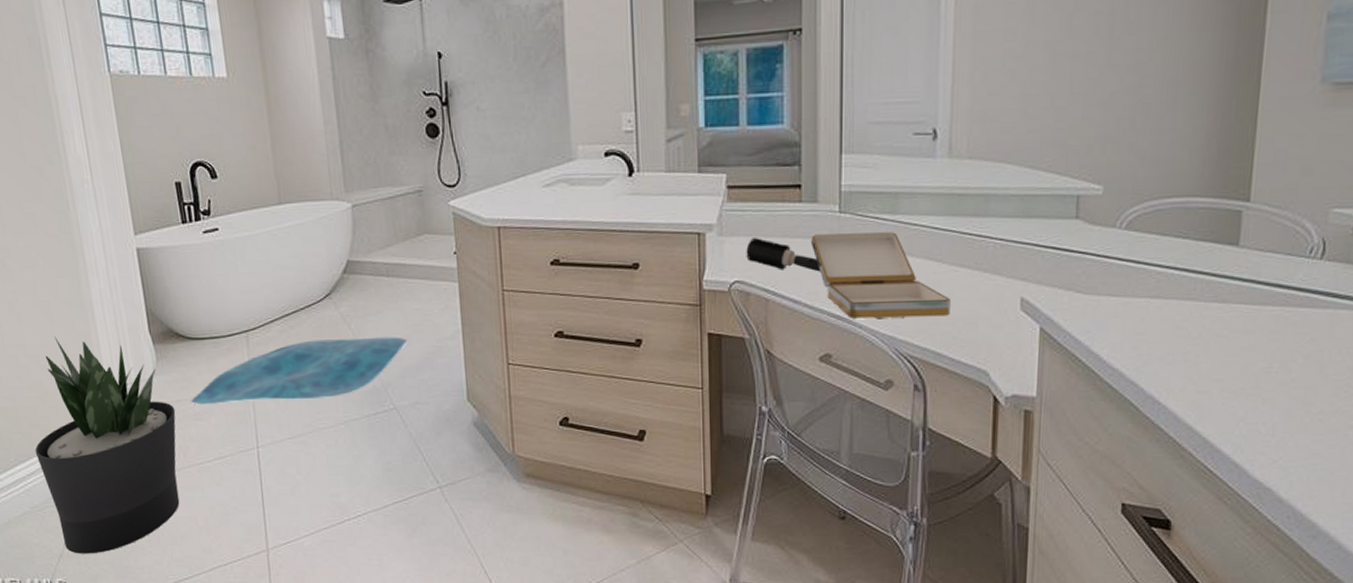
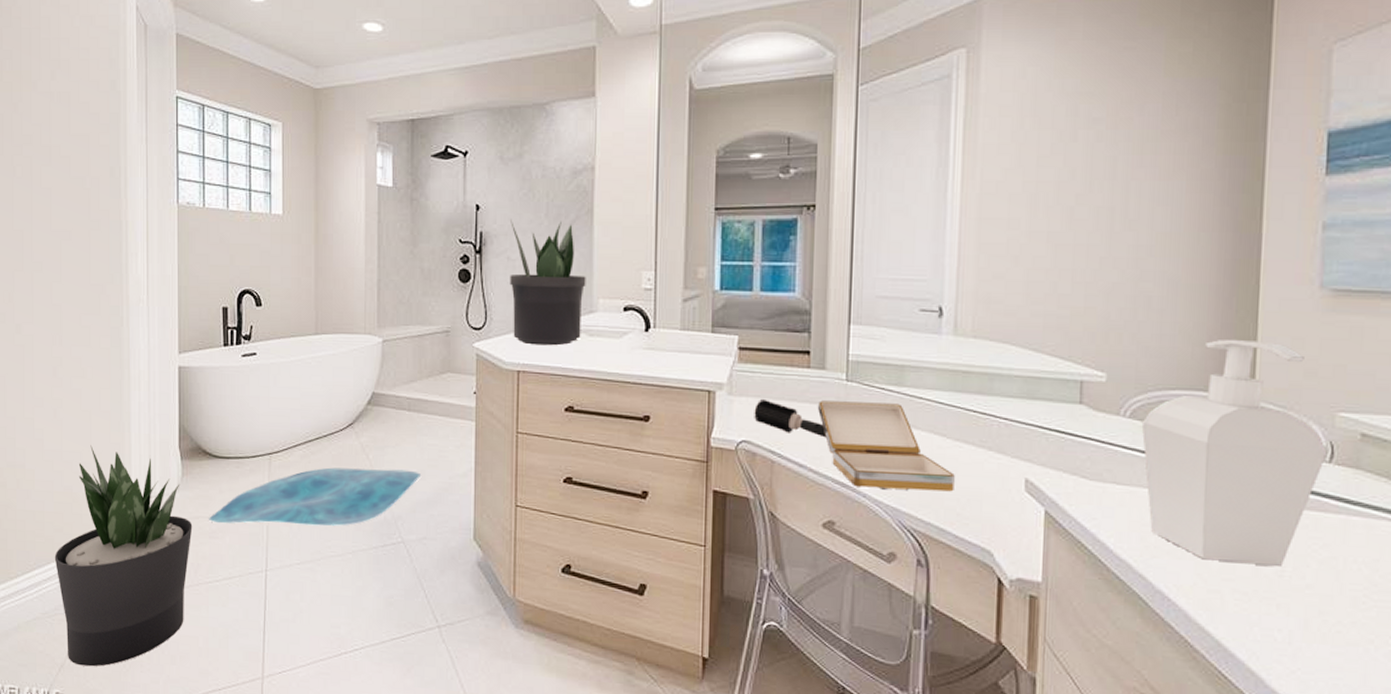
planter: none [476,64,563,198] -> present [509,219,586,345]
soap bottle: none [1137,141,1319,365] -> present [1141,338,1328,568]

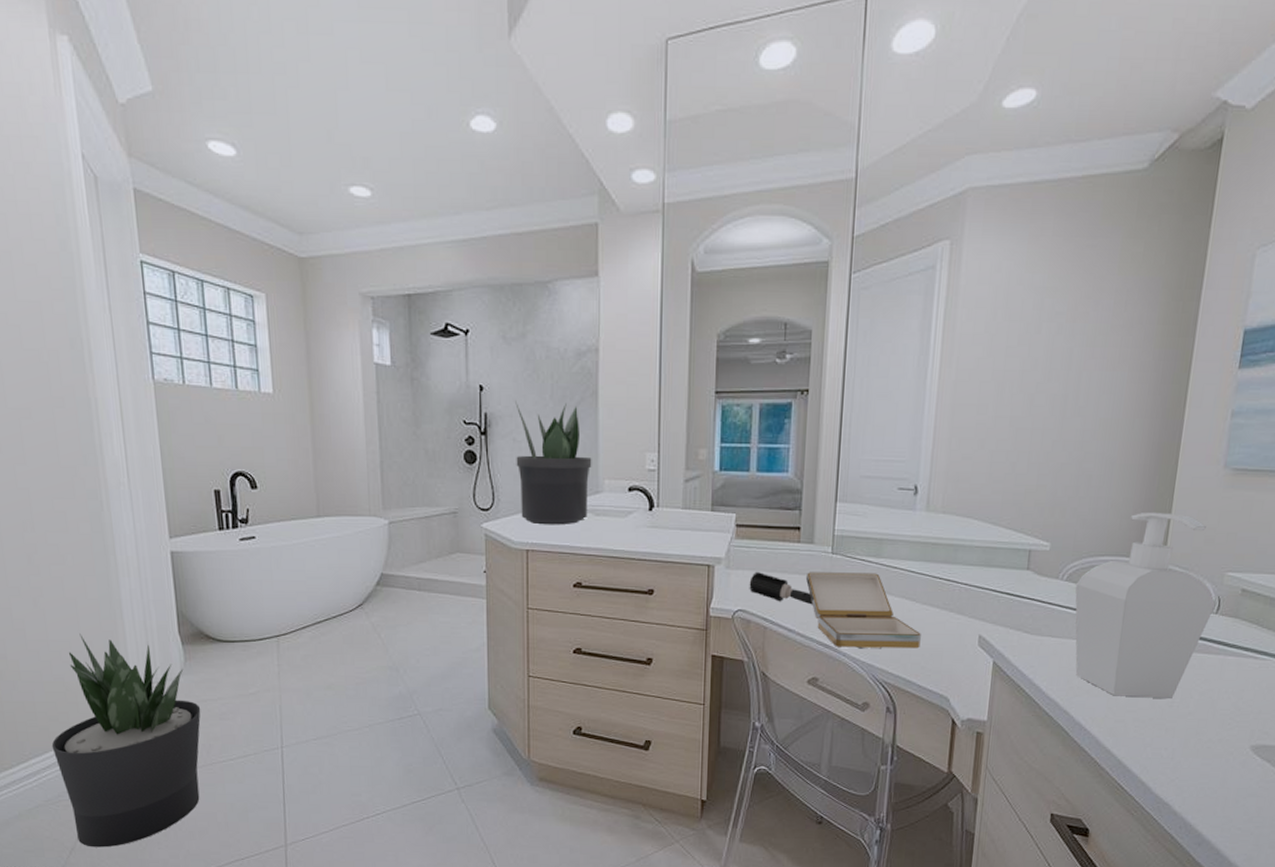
bath mat: present [209,467,420,526] -> none [217,647,434,705]

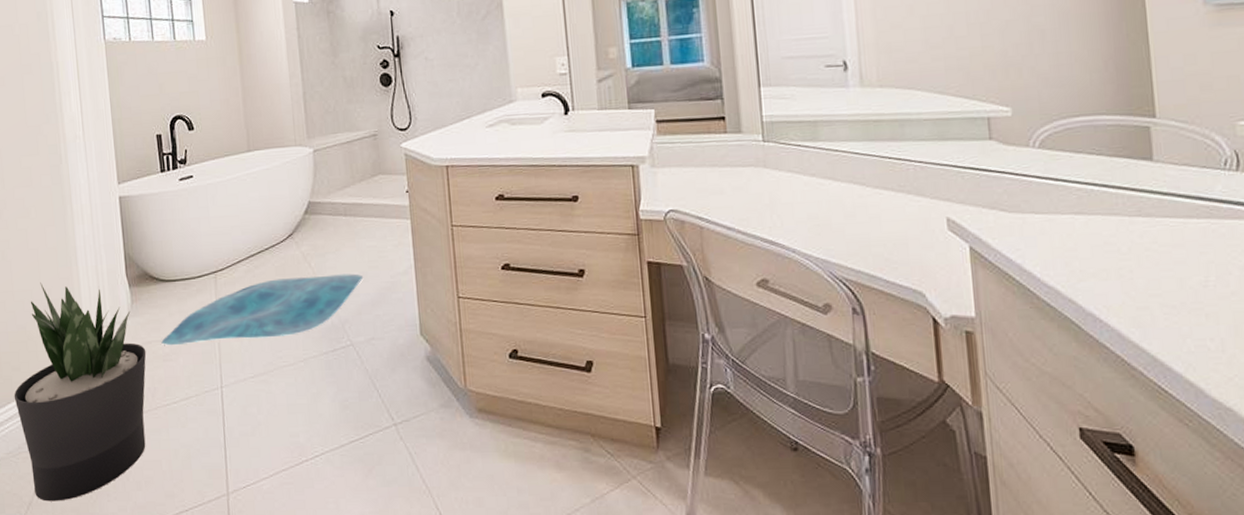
bath mat: none [217,647,434,705] -> present [161,273,363,346]
planter: present [515,400,592,524] -> none [424,18,504,139]
hairbrush: present [749,571,813,605] -> none [678,167,751,199]
jewelry box: present [805,572,921,649] -> none [738,158,880,243]
soap bottle: present [1075,511,1216,700] -> none [1051,60,1234,278]

